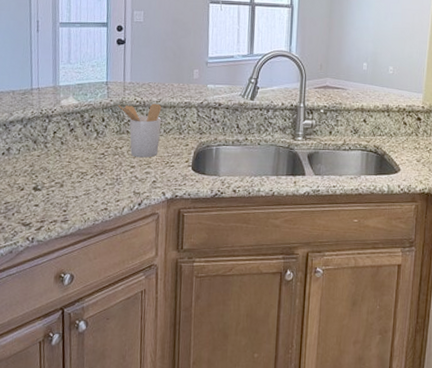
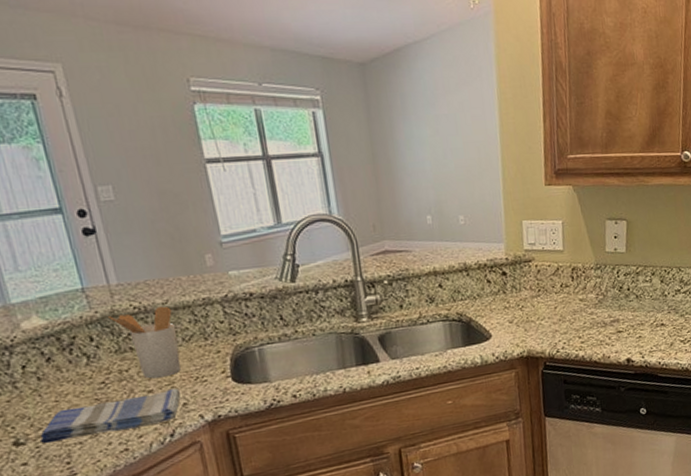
dish towel: none [51,167,153,193] -> present [40,388,181,444]

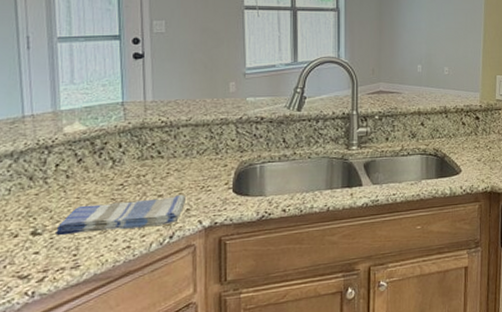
utensil holder: present [107,306,181,379] -> none [137,122,193,185]

